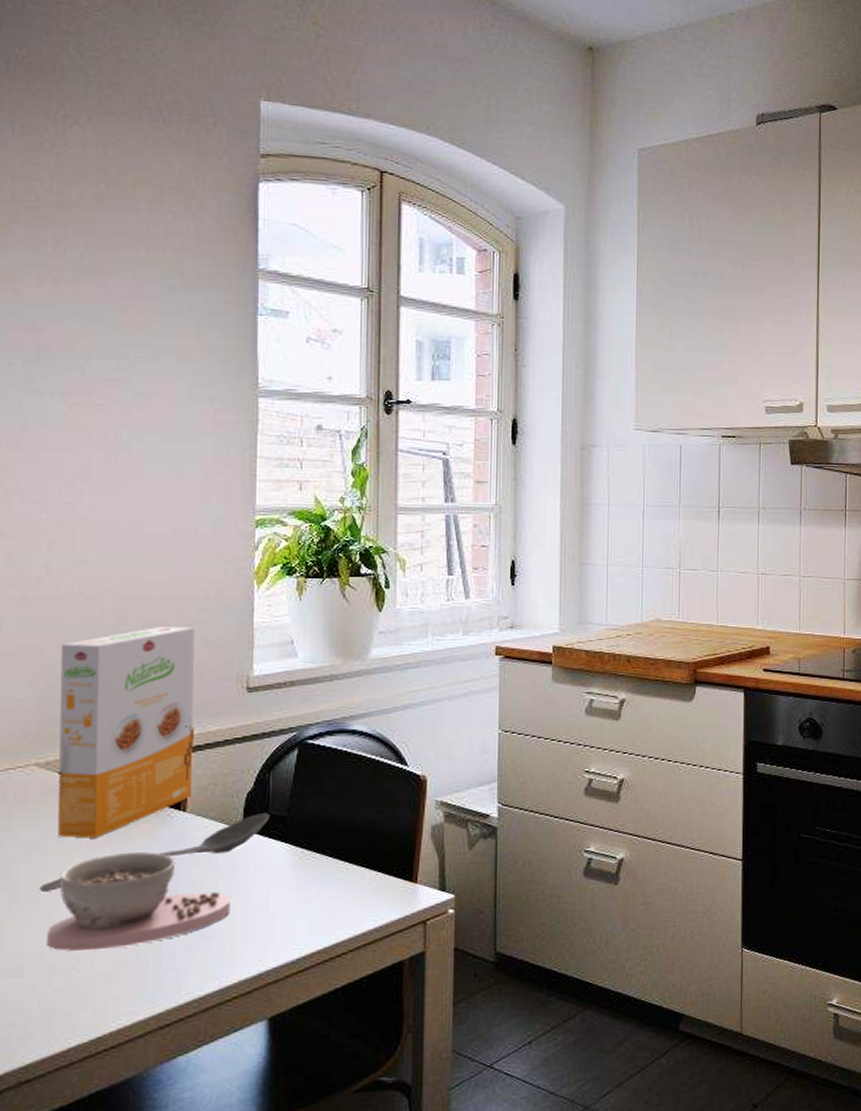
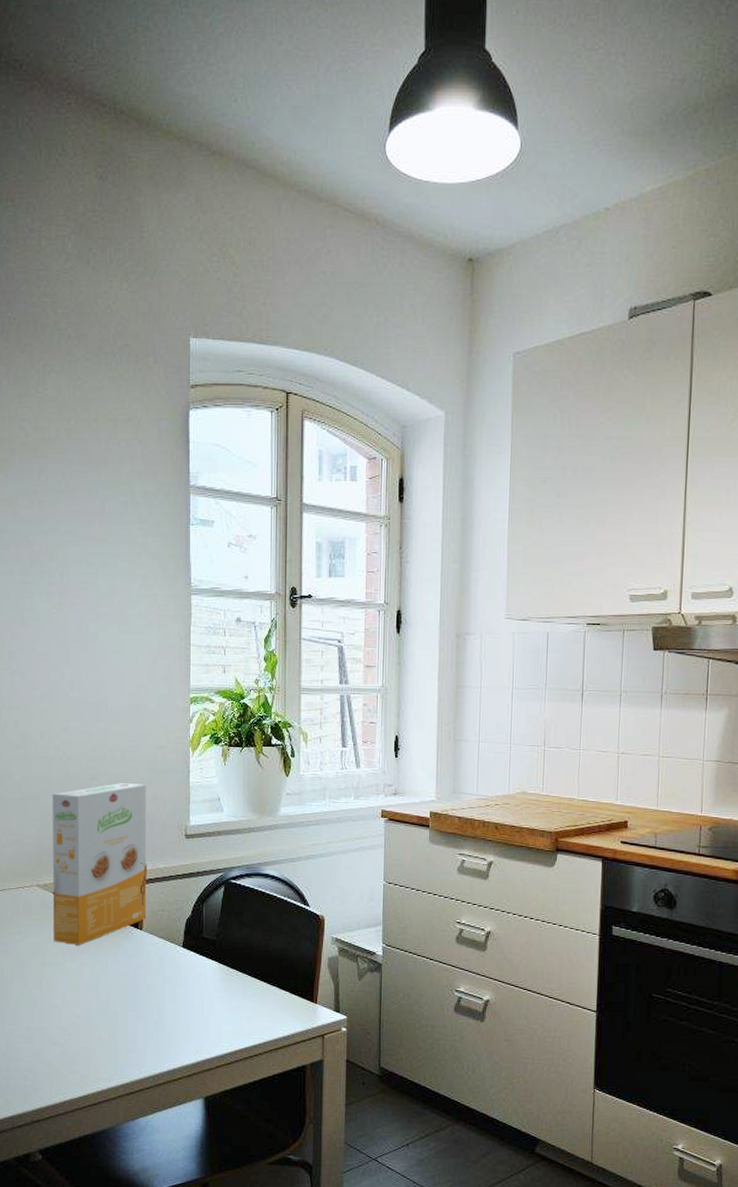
stirrer: present [39,813,269,892] -> none [42,936,203,983]
bowl: present [47,852,230,952] -> none [48,958,175,1031]

